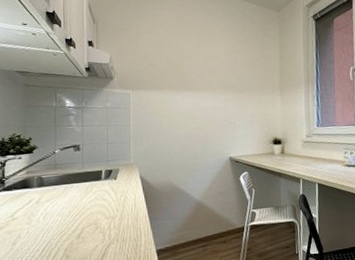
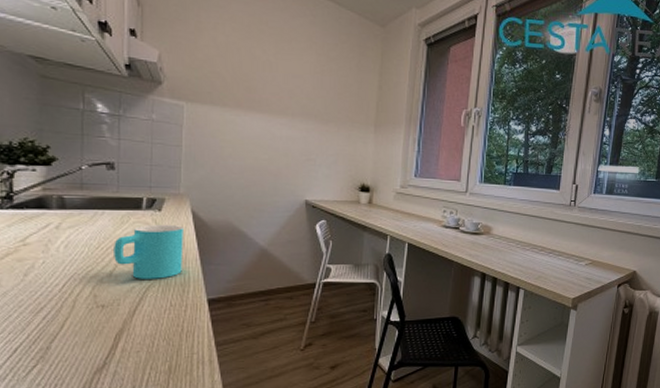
cup: none [81,190,135,239] -> present [114,225,184,279]

